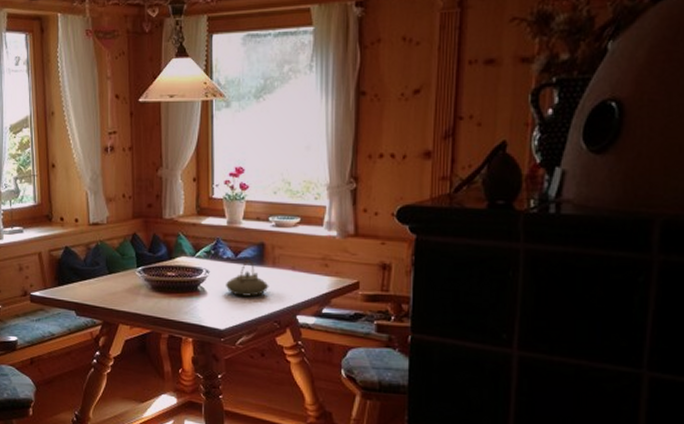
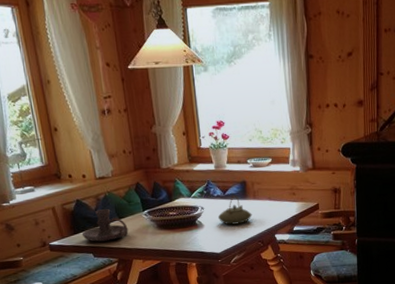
candle holder: none [67,260,118,298] -> present [82,209,129,242]

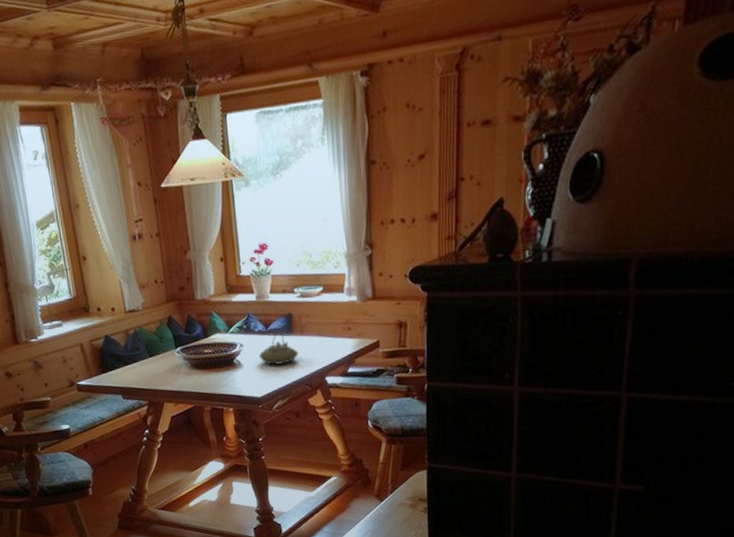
candle holder: present [82,209,129,242] -> none [111,346,160,382]

